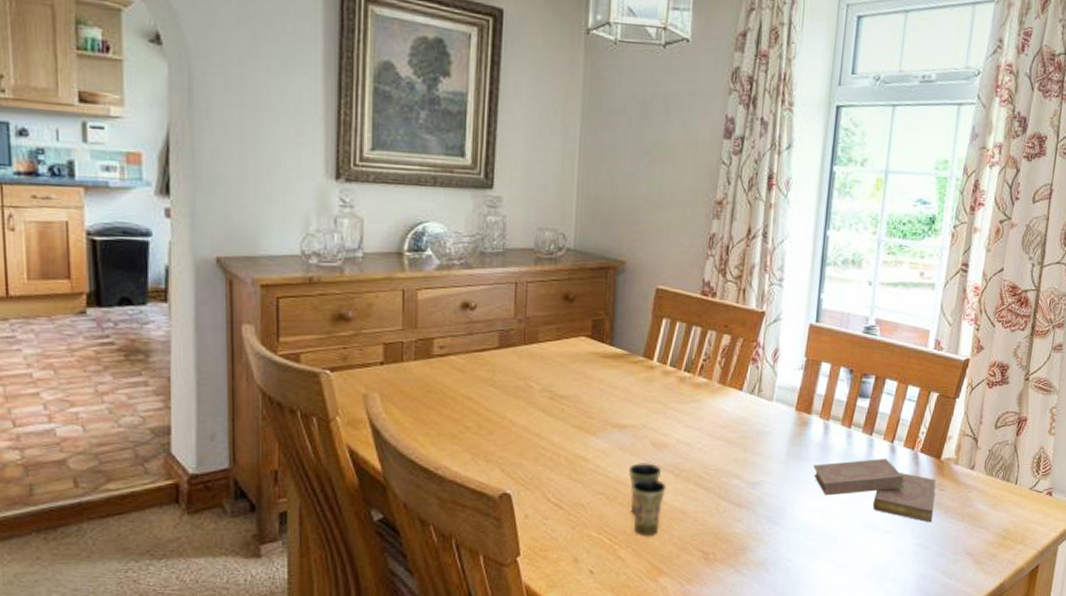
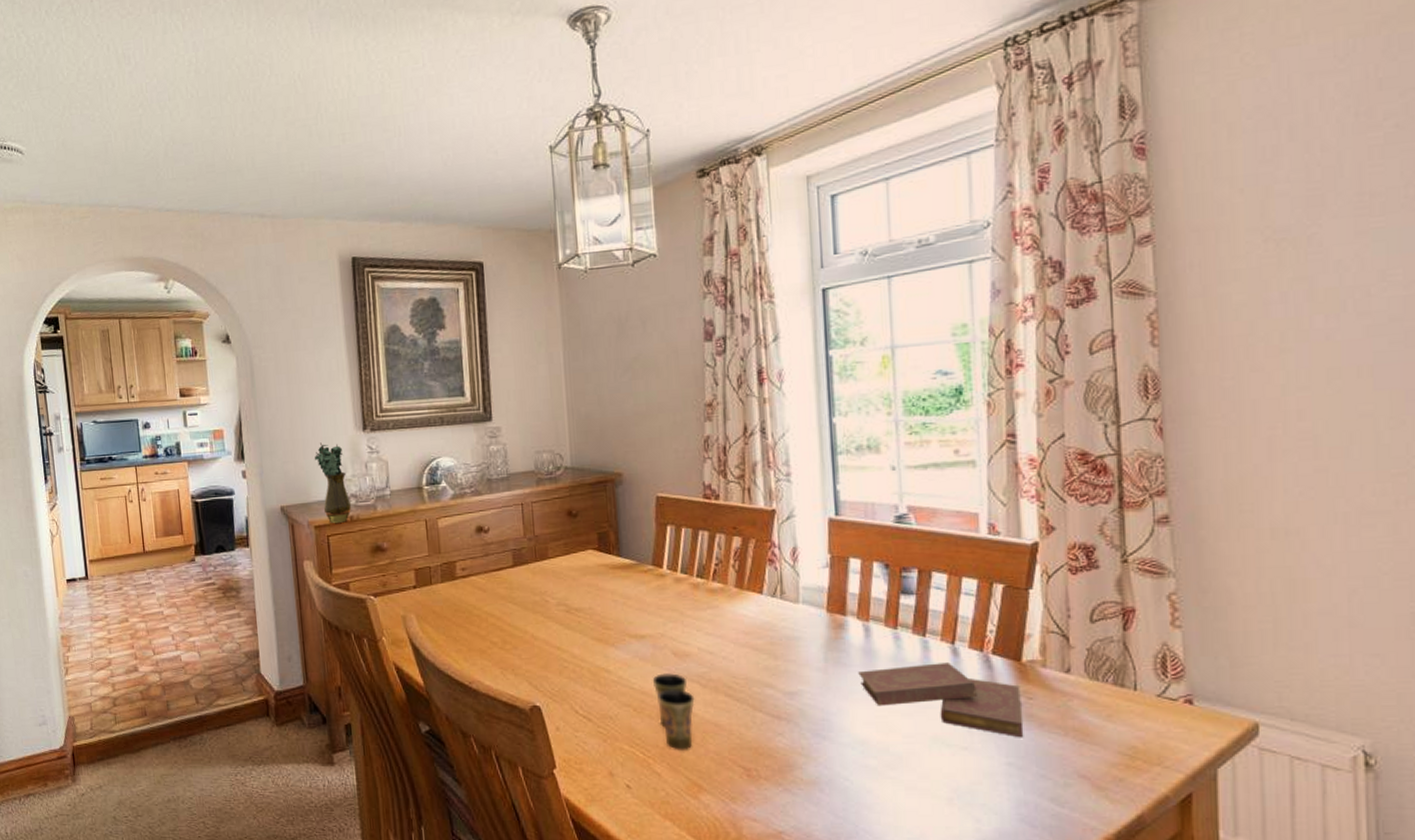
vase: none [267,186,312,284] -> present [314,442,352,523]

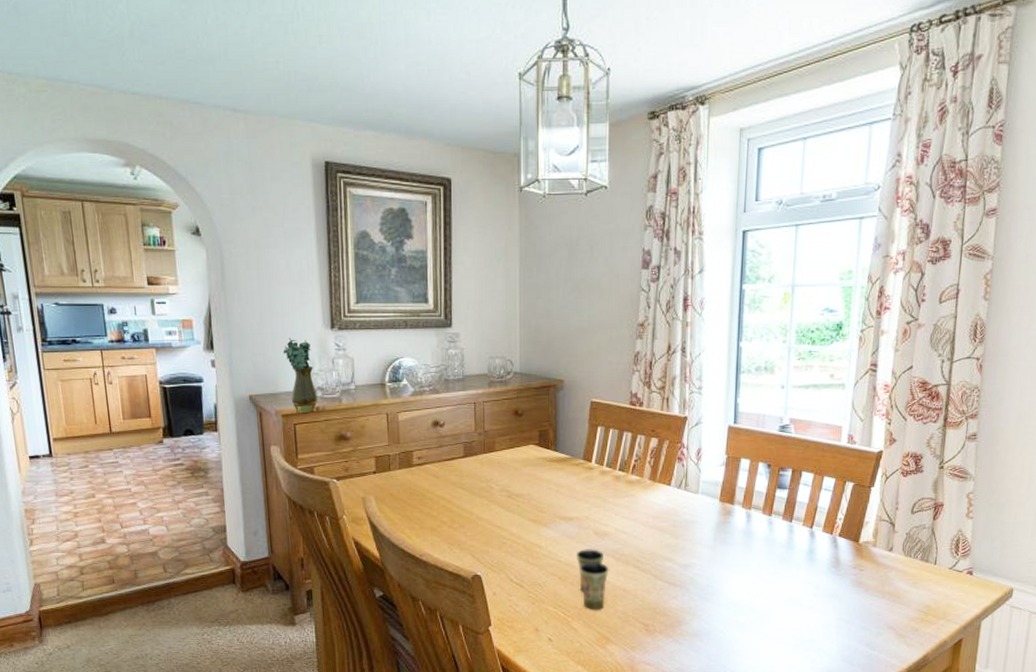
book: present [858,663,1023,738] -> none [738,543,856,600]

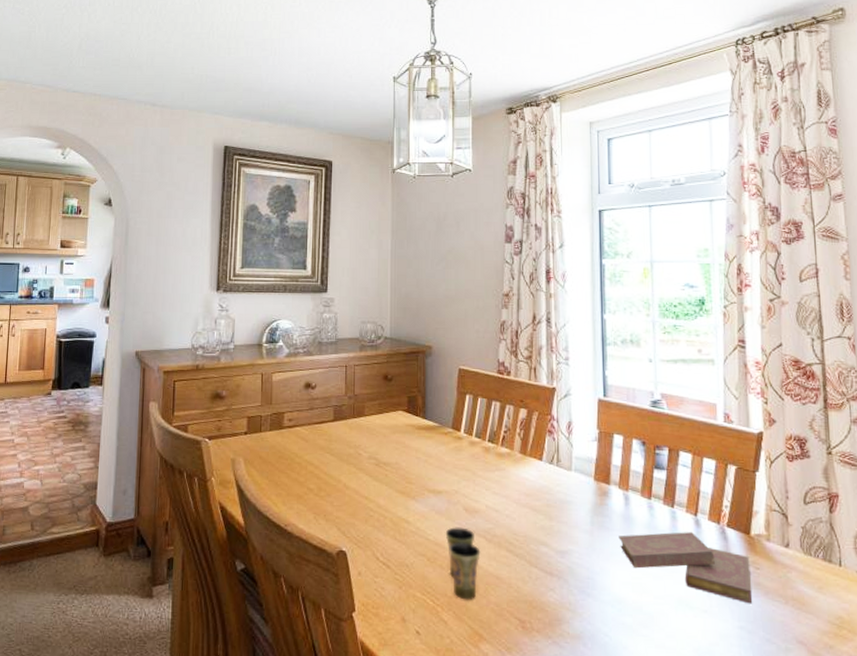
vase: present [283,338,318,413] -> none [171,298,199,370]
book: none [738,543,856,600] -> present [618,532,752,604]

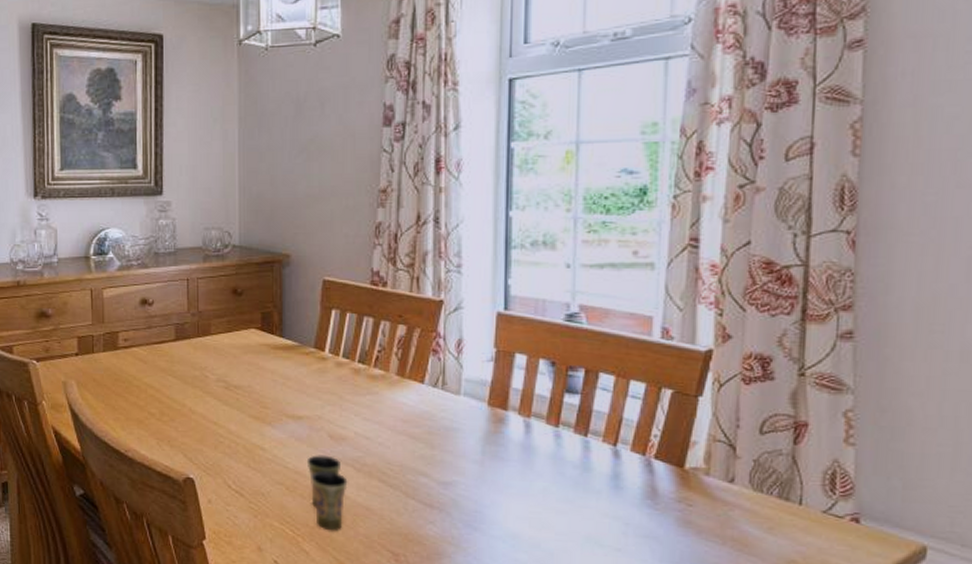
book: present [618,532,752,604] -> none [515,463,681,544]

